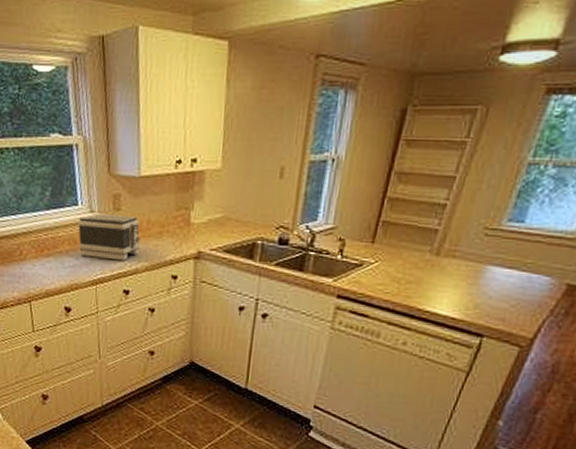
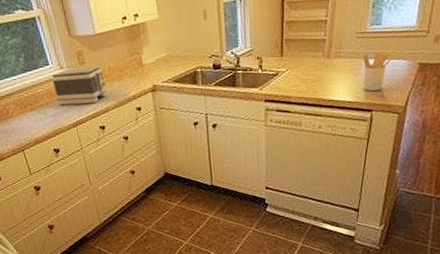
utensil holder: none [478,258,528,310] -> present [363,52,392,91]

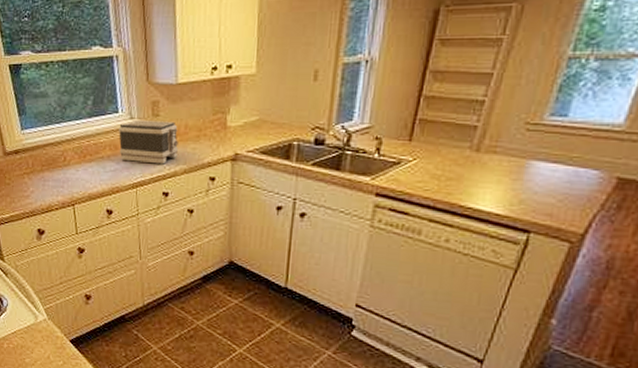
utensil holder: present [363,52,392,91] -> none [523,153,574,206]

